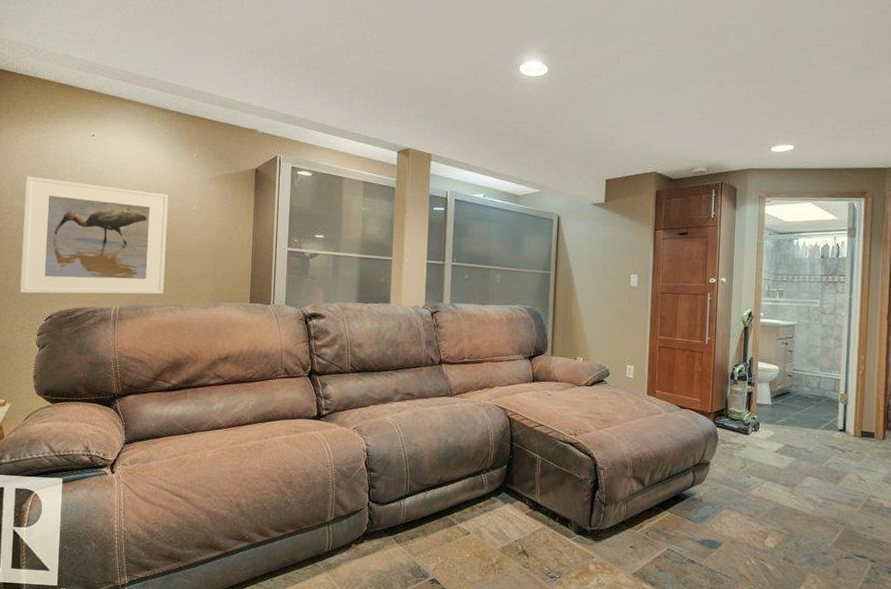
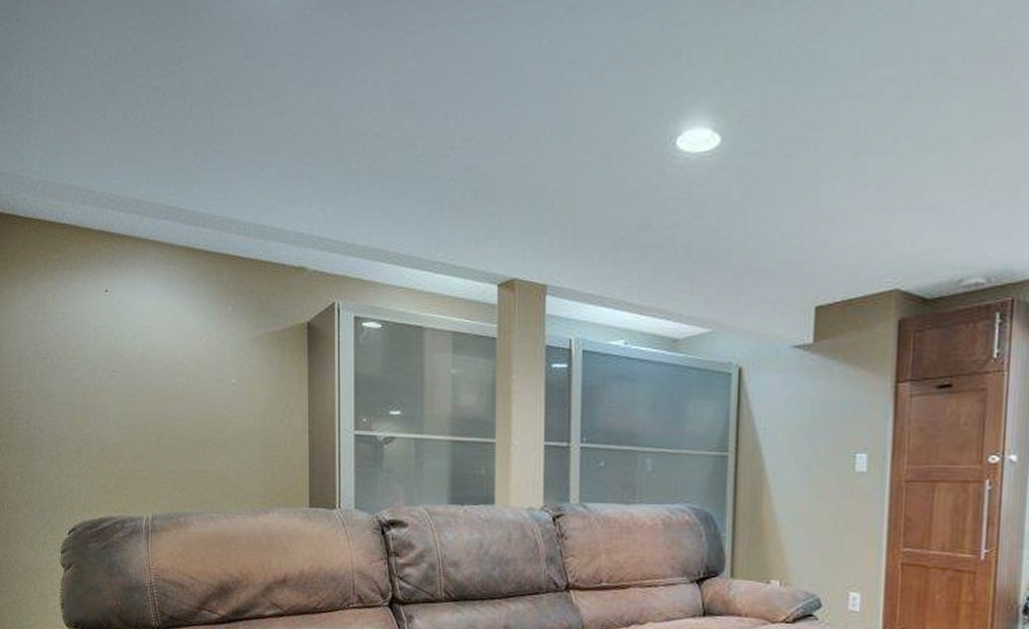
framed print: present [19,176,169,295] -> none [33,349,203,500]

